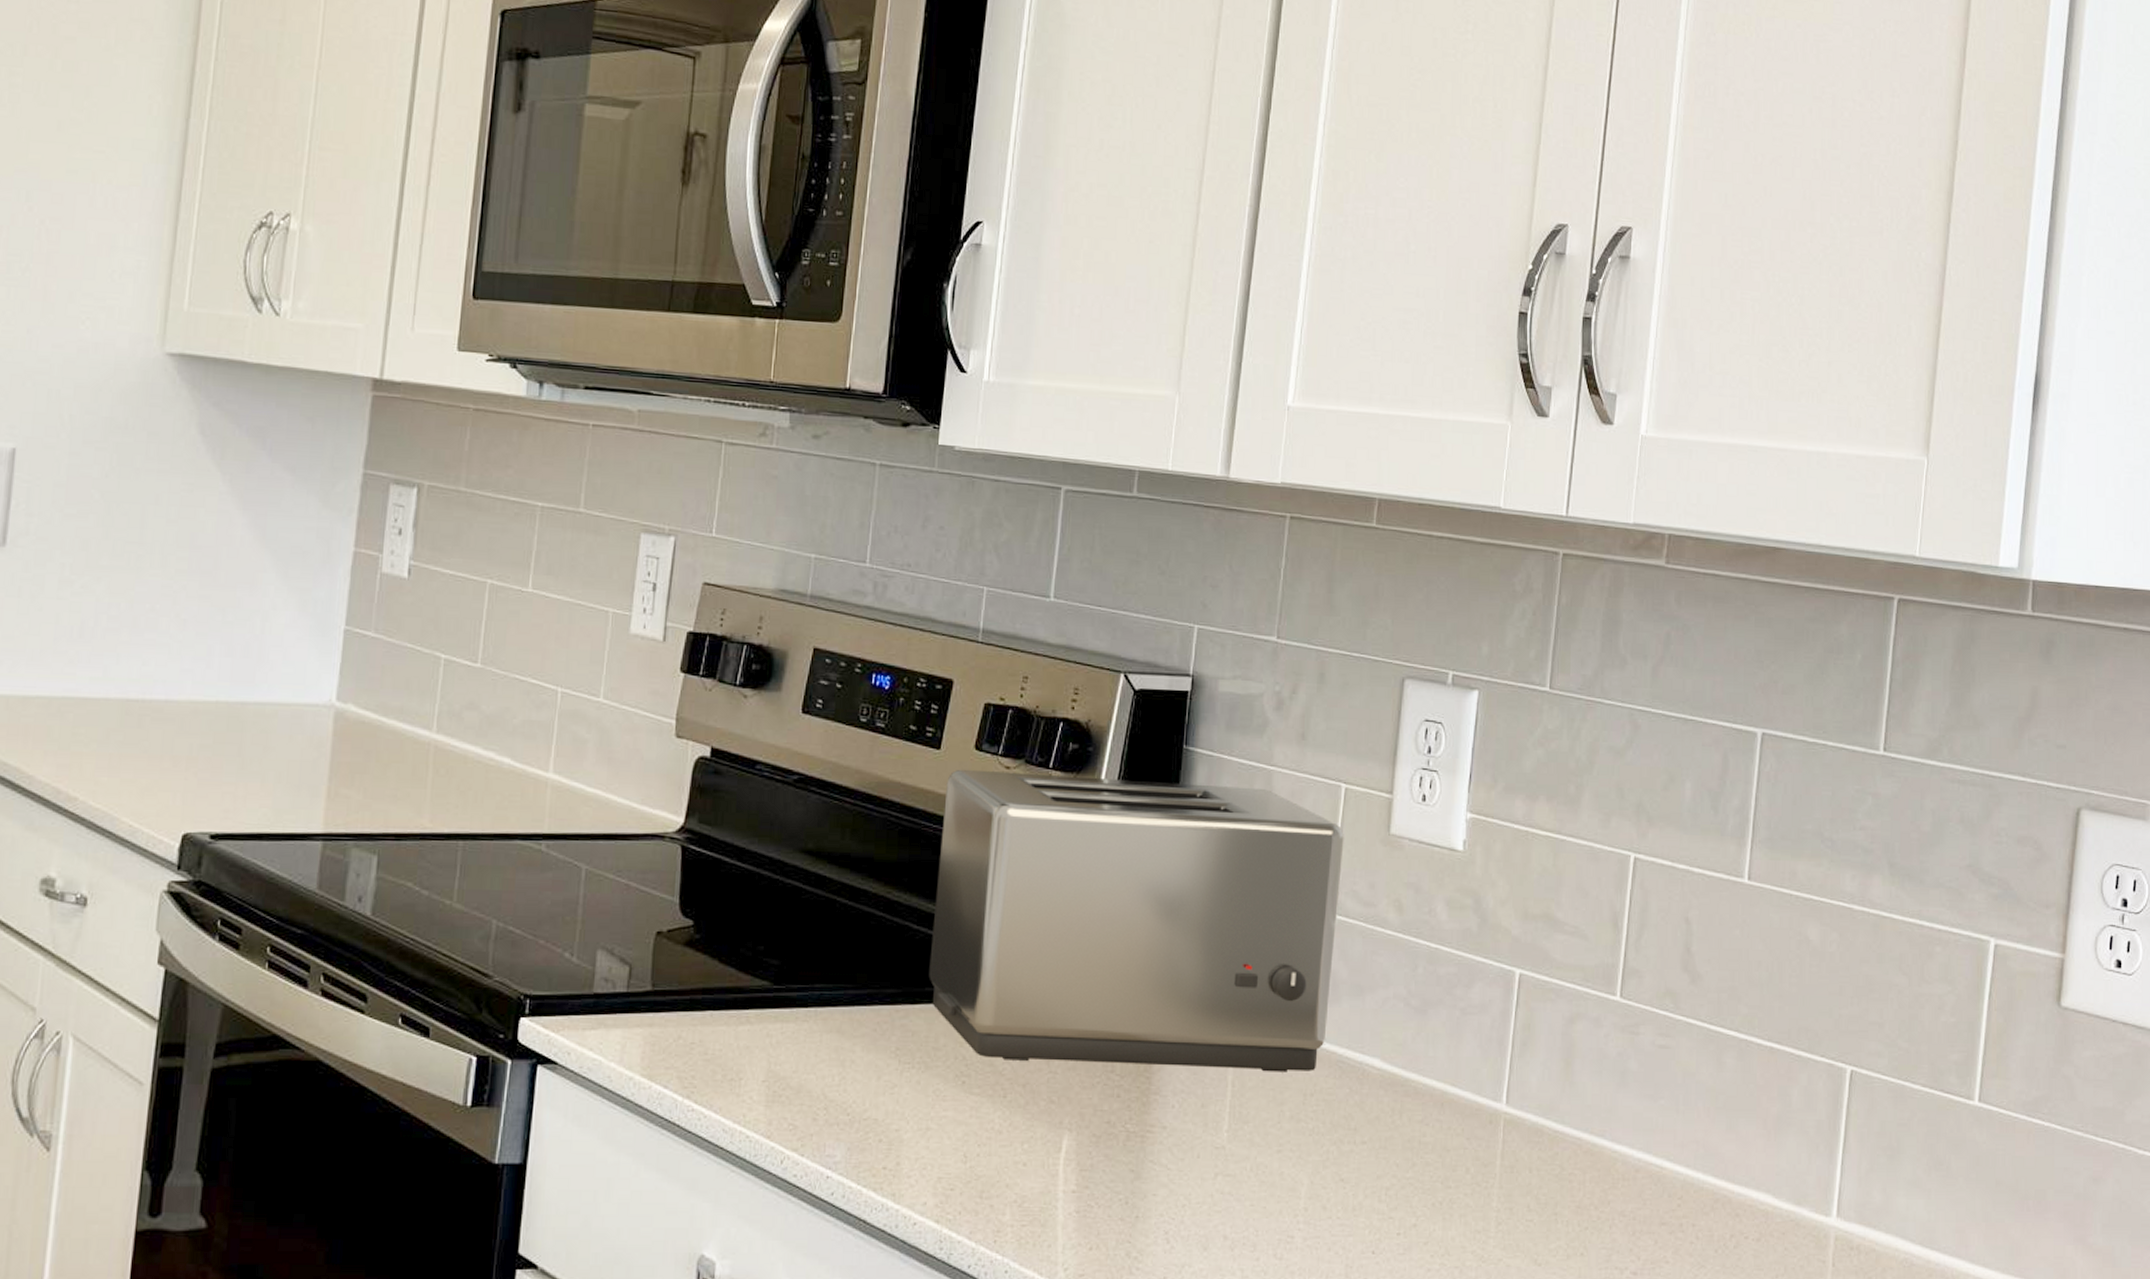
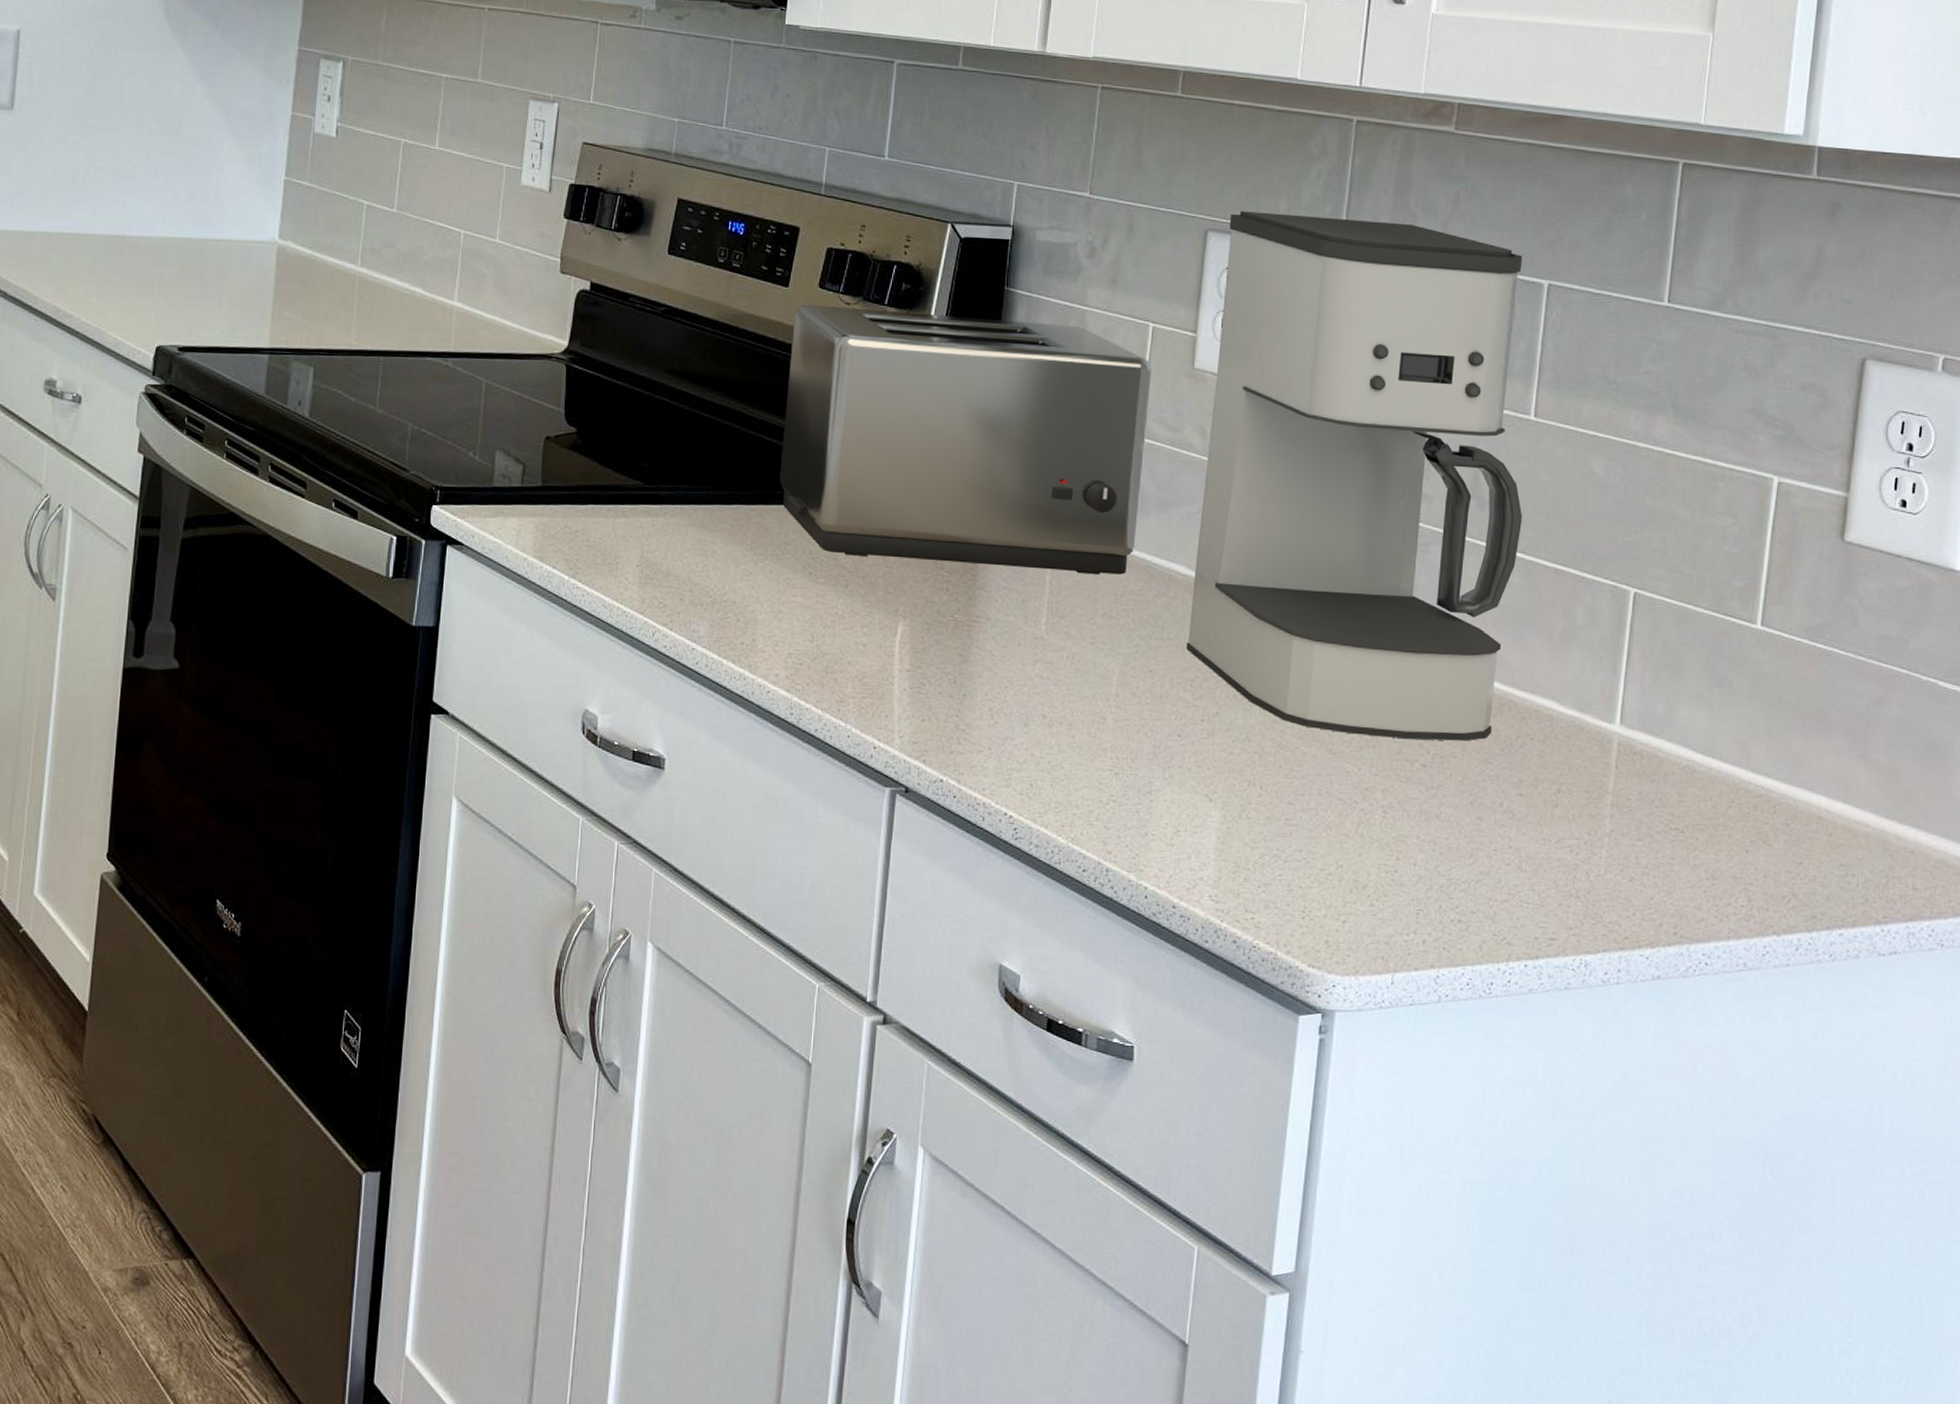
coffee maker: none [1381,656,1736,1245] -> present [1186,211,1523,741]

